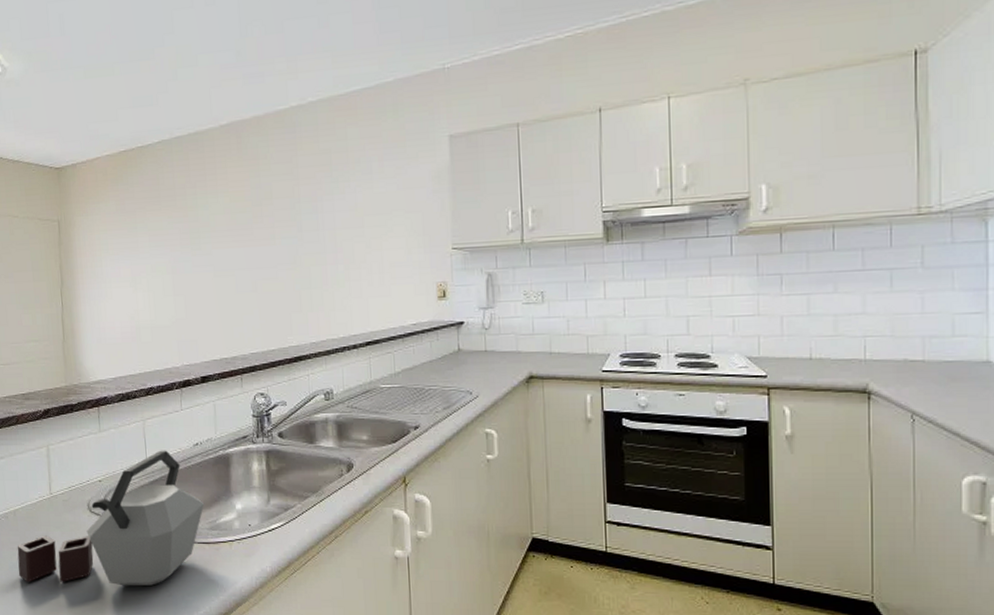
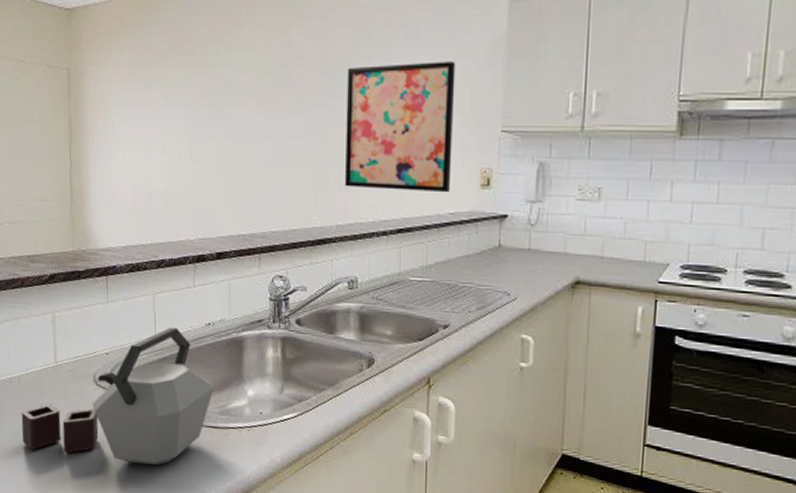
wall art: none [312,191,411,308] -> present [344,61,456,193]

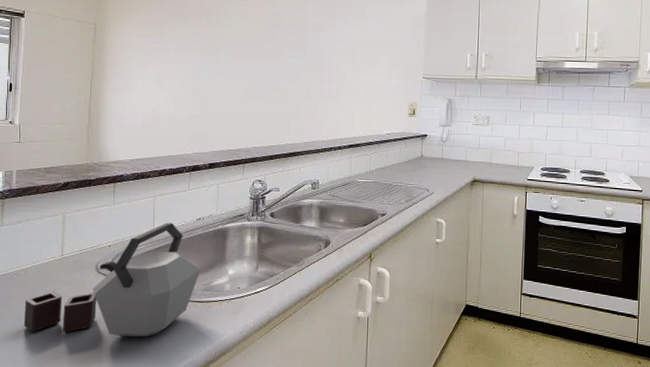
wall art: present [344,61,456,193] -> none [311,30,392,120]

